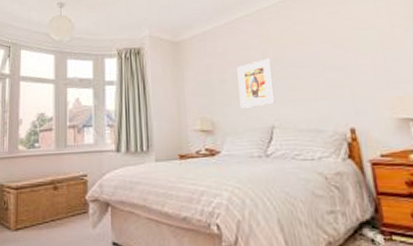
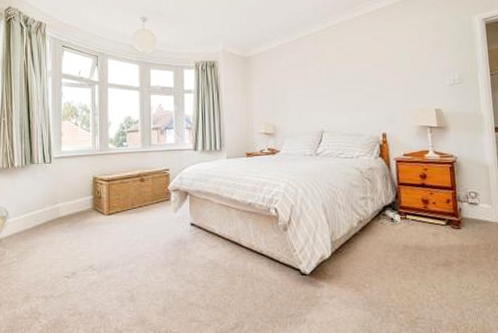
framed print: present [237,58,276,108] -> none [296,74,326,116]

